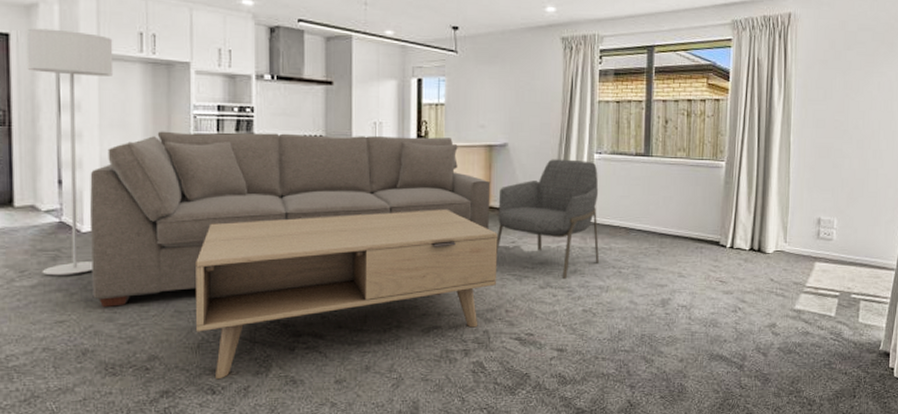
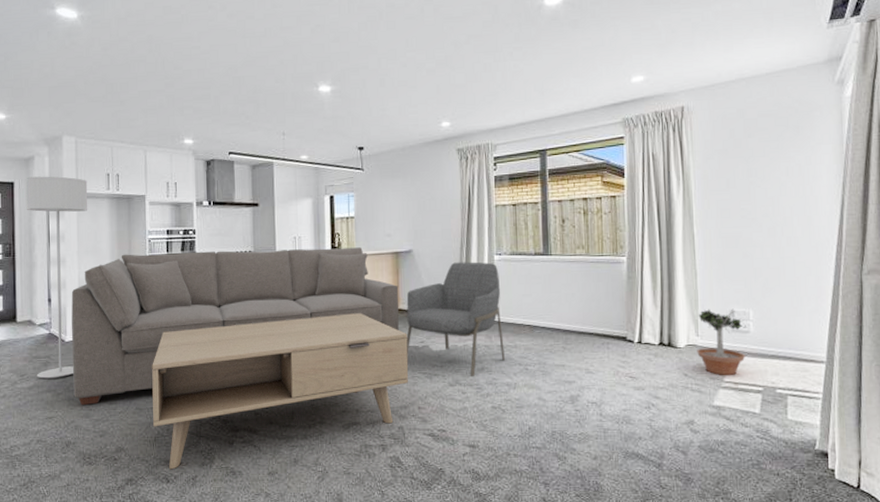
potted tree: none [784,216,828,282] -> present [697,308,746,376]

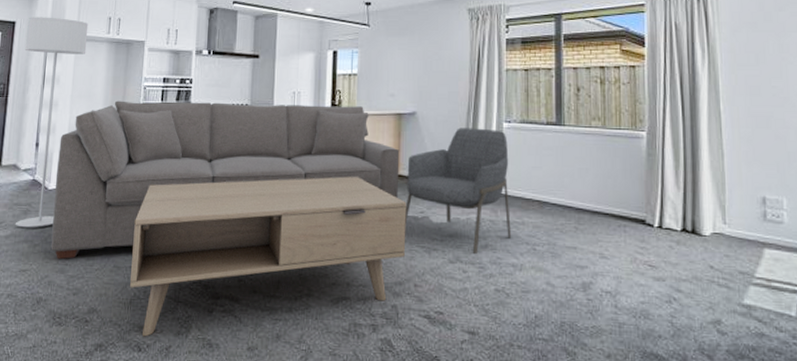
potted tree: present [697,308,746,376] -> none [724,194,780,272]

